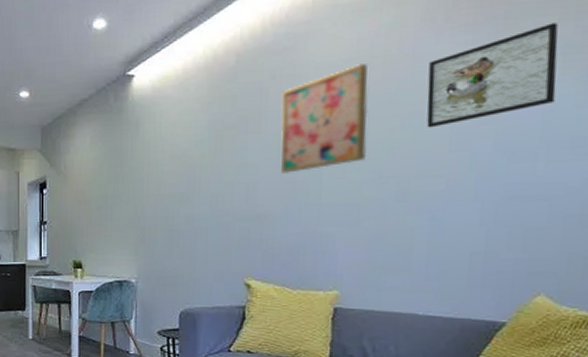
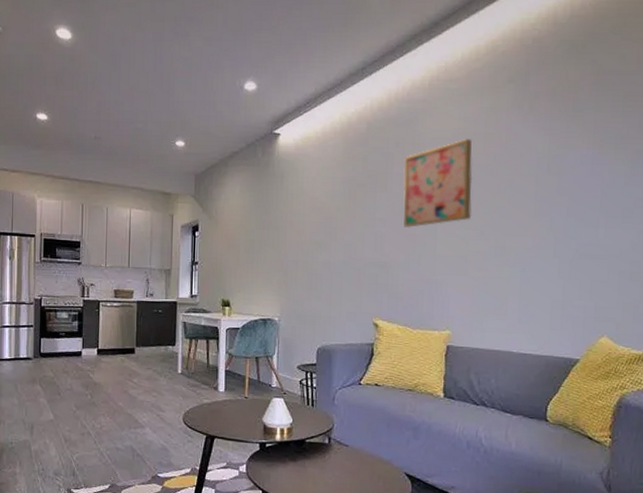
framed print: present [427,22,558,128] -> none [517,118,611,195]

